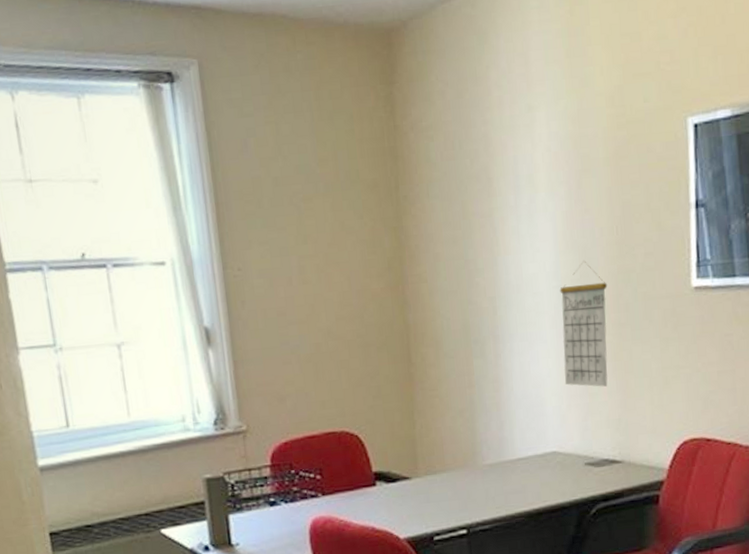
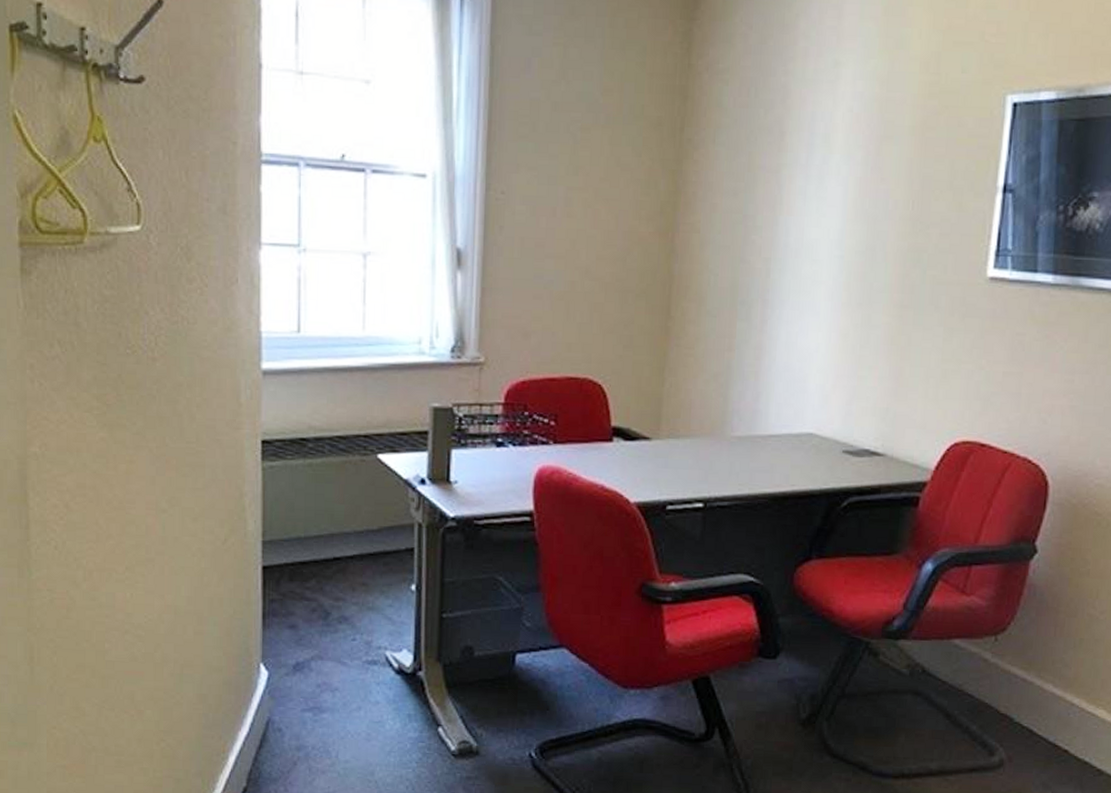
calendar: present [559,260,608,387] -> none [832,233,895,371]

